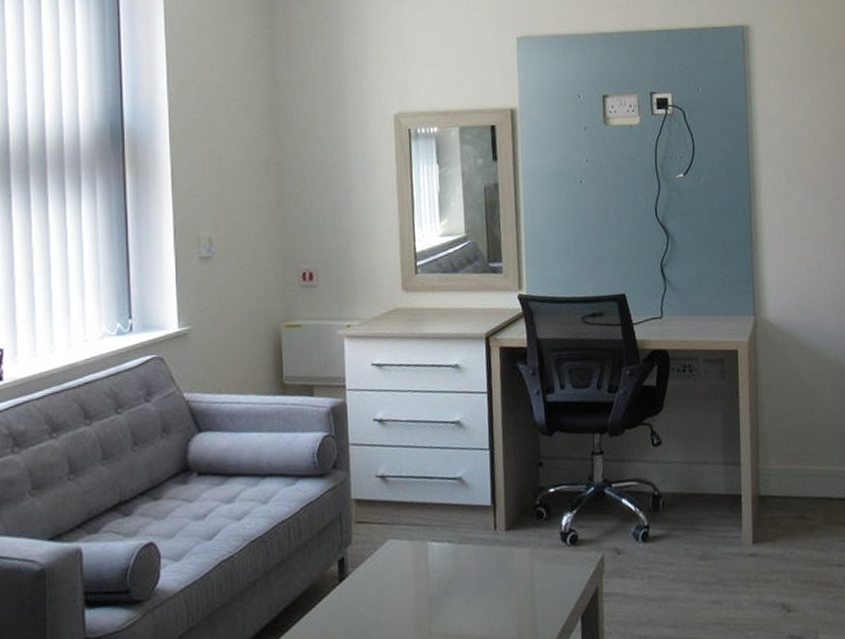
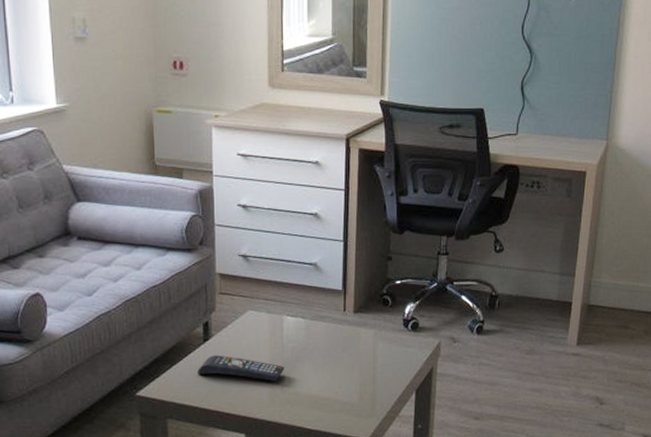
remote control: none [331,596,432,623] -> present [196,355,285,381]

